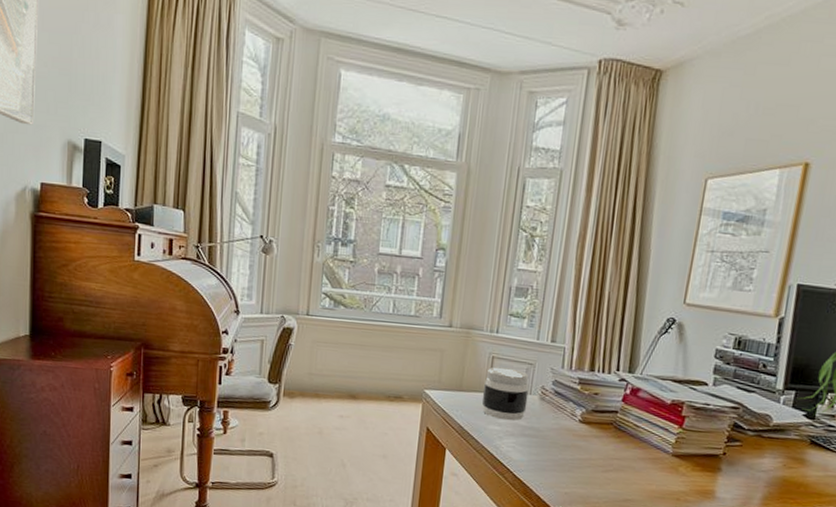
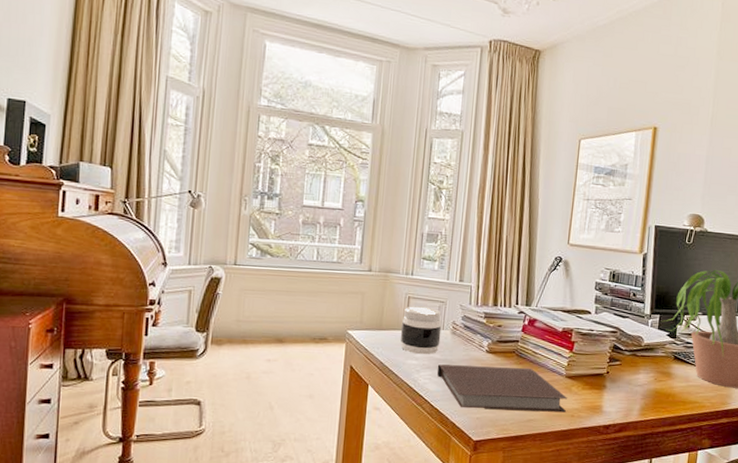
notebook: none [522,432,674,495] -> present [437,364,568,413]

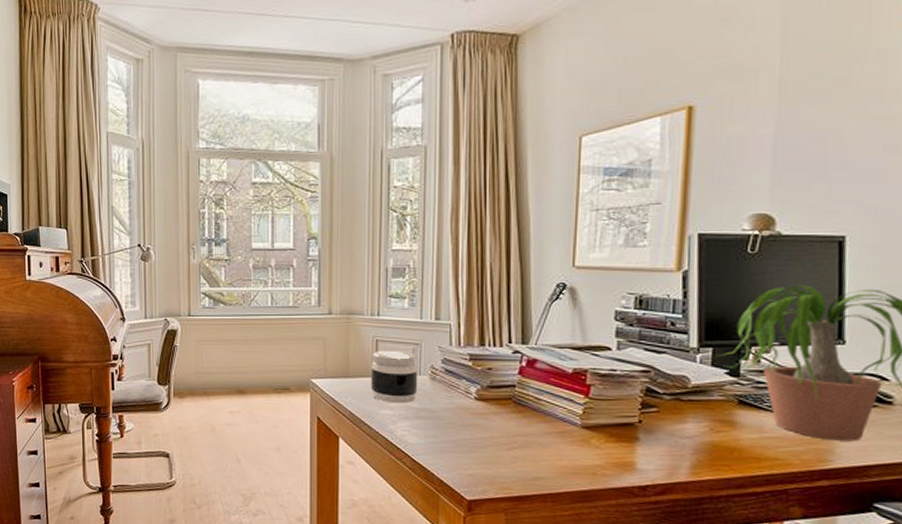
notebook: present [437,364,568,413] -> none [417,414,586,470]

